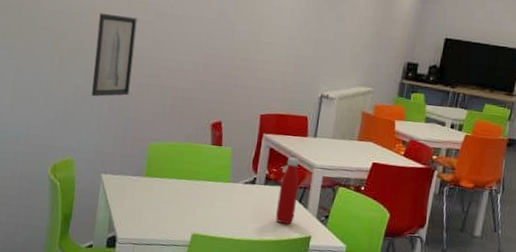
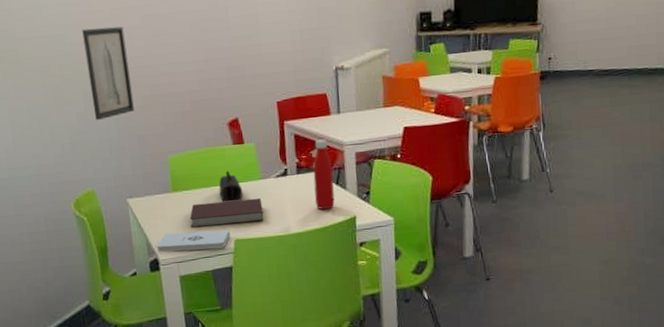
notepad: none [117,214,190,240] -> present [156,230,230,252]
notebook: none [154,192,226,222] -> present [189,198,264,228]
pencil case: none [188,168,211,198] -> present [219,171,243,202]

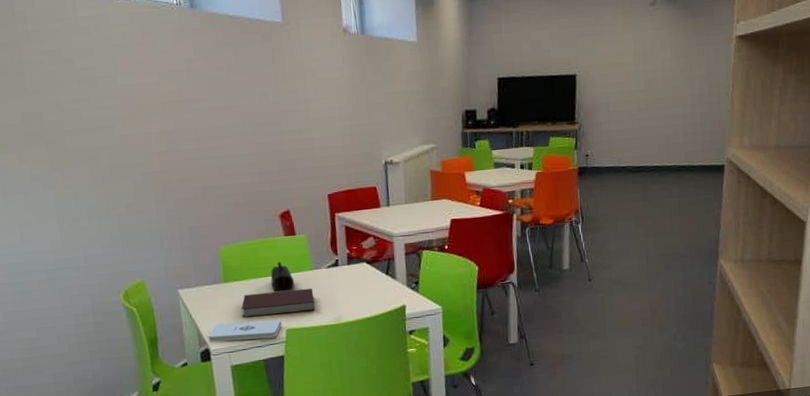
wall art: present [82,26,135,121] -> none [132,119,186,212]
bottle: present [313,139,335,210] -> none [363,231,385,300]

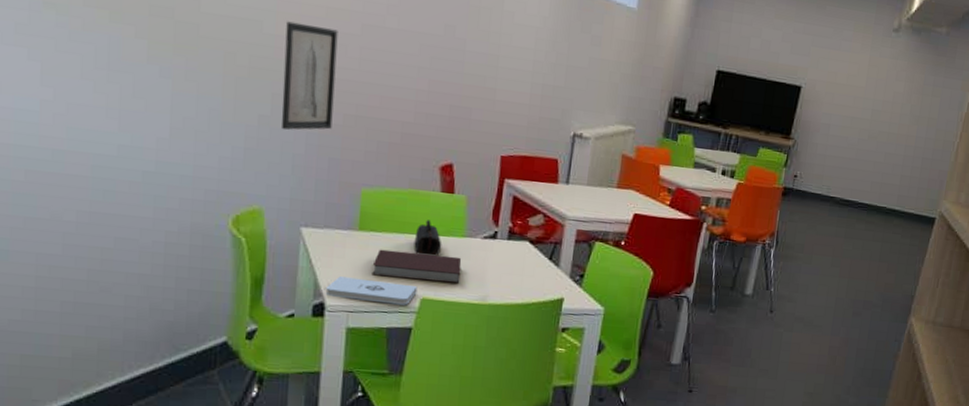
wall art: none [132,119,186,212] -> present [281,21,338,131]

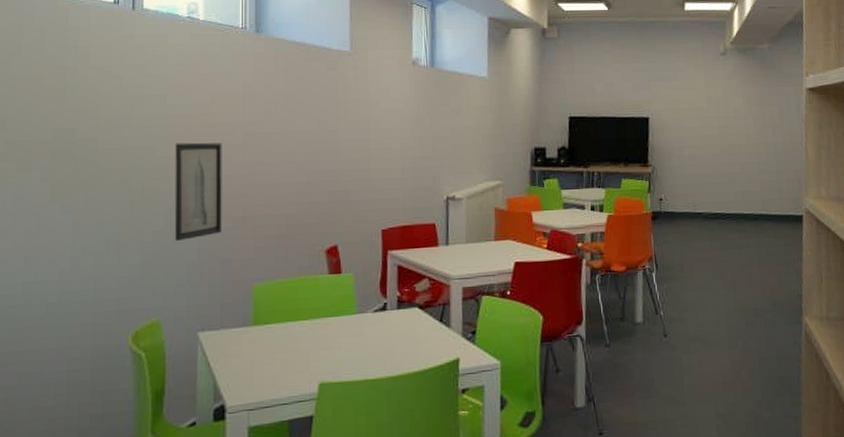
notepad: present [325,276,418,305] -> none [225,371,315,397]
notebook: present [371,249,462,284] -> none [269,335,356,368]
pencil case: present [414,220,442,256] -> none [308,303,335,339]

